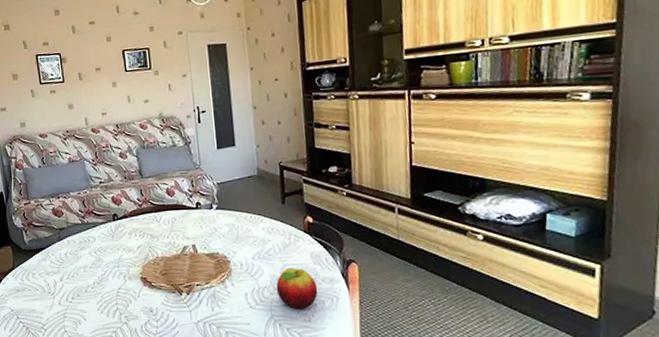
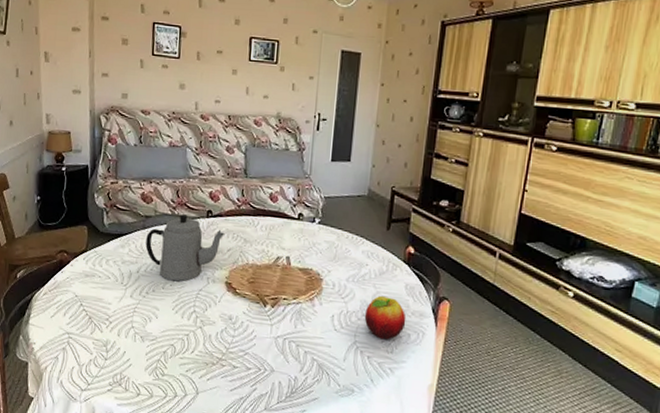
teapot: none [63,221,133,284] -> present [145,214,225,282]

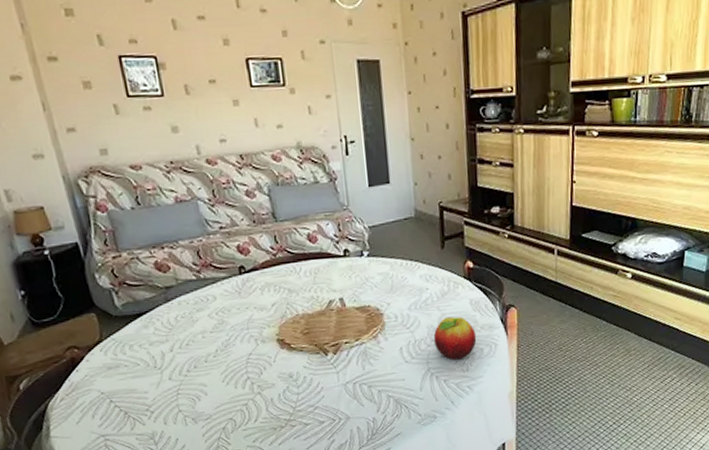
teapot: present [145,214,225,282] -> none [172,276,265,352]

